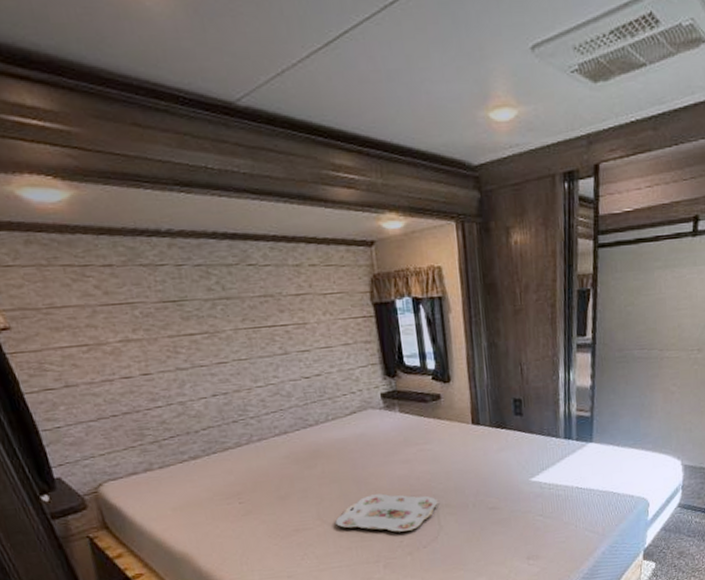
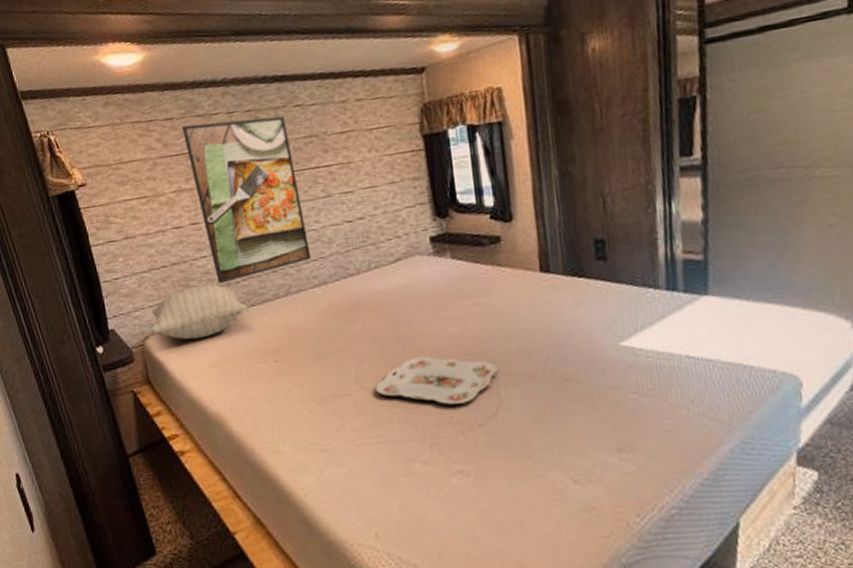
pillow: none [103,433,209,486] -> present [150,283,247,340]
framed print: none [123,273,272,433] -> present [181,116,312,284]

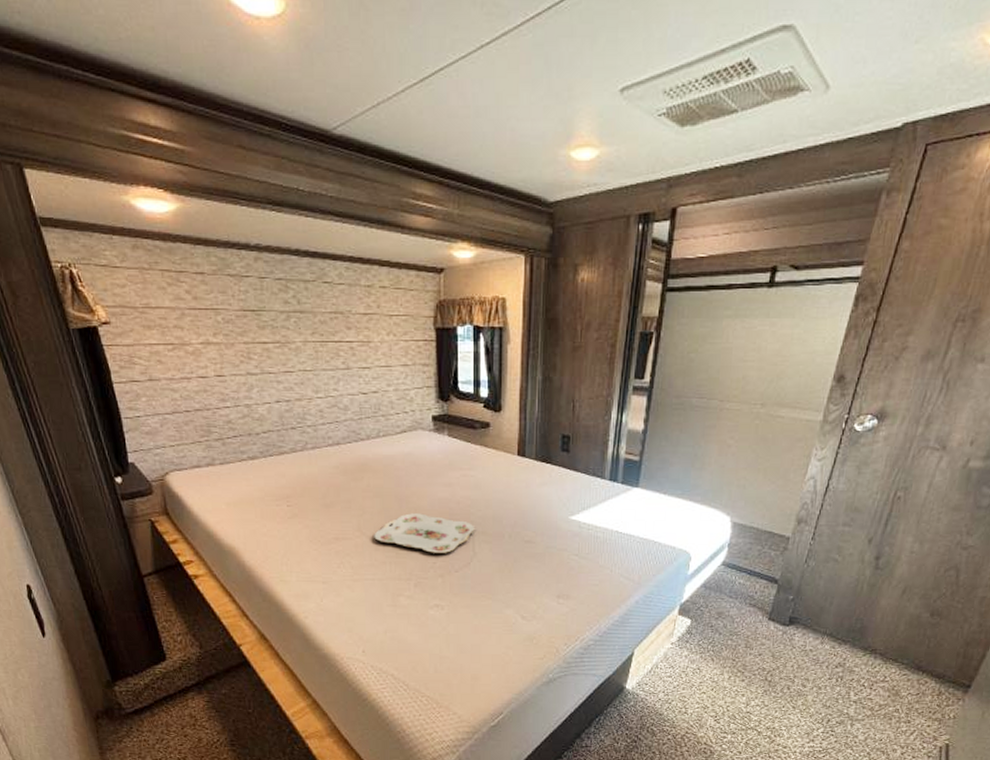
pillow: present [150,283,247,340] -> none [171,432,265,480]
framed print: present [181,116,312,284] -> none [212,282,328,433]

